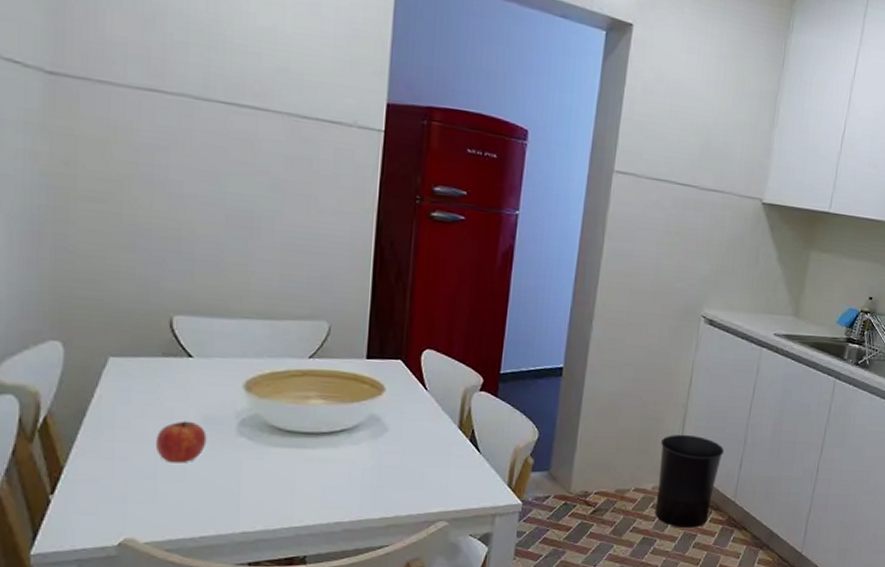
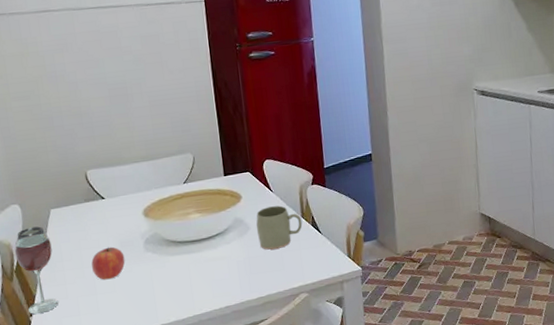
wineglass: none [42,375,101,492] -> present [14,226,59,314]
mug: none [396,408,459,462] -> present [256,205,303,250]
waste bin: present [655,434,725,528] -> none [461,189,517,268]

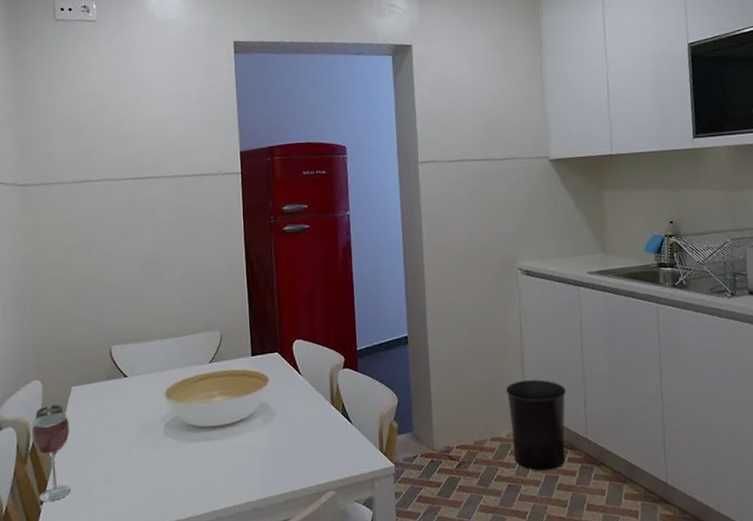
fruit: present [91,246,126,280] -> none [107,429,144,467]
mug: present [256,205,303,250] -> none [282,390,332,440]
waste bin: none [461,189,517,268] -> present [505,379,567,471]

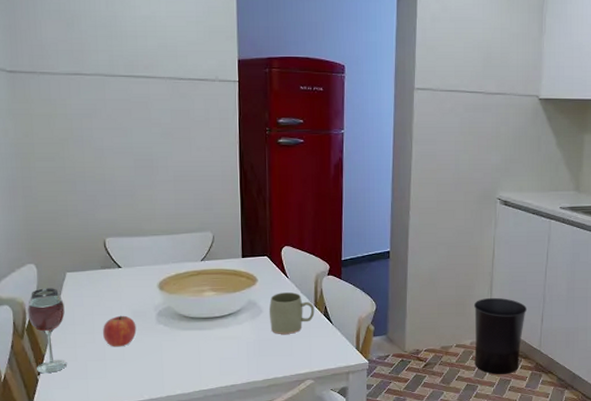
fruit: none [107,429,144,467] -> present [102,315,137,347]
mug: none [282,390,332,440] -> present [268,292,315,334]

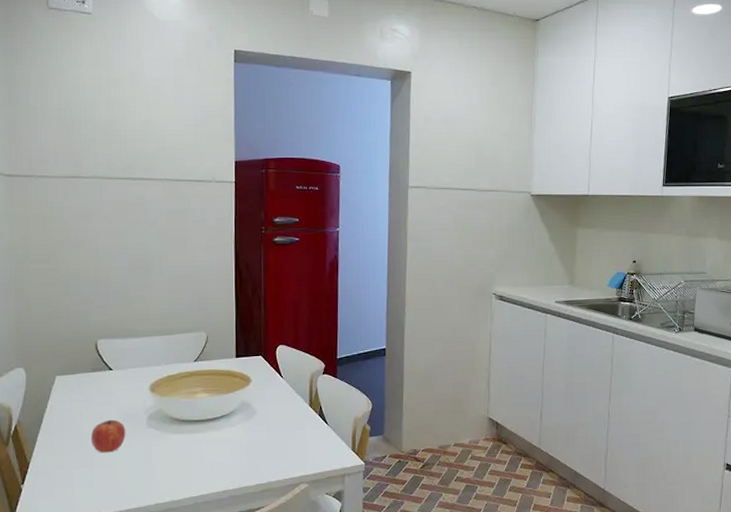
wineglass: present [27,288,67,373] -> none [13,392,52,482]
mug: present [268,292,315,334] -> none [262,392,310,436]
waste bin: present [473,297,528,375] -> none [471,394,526,474]

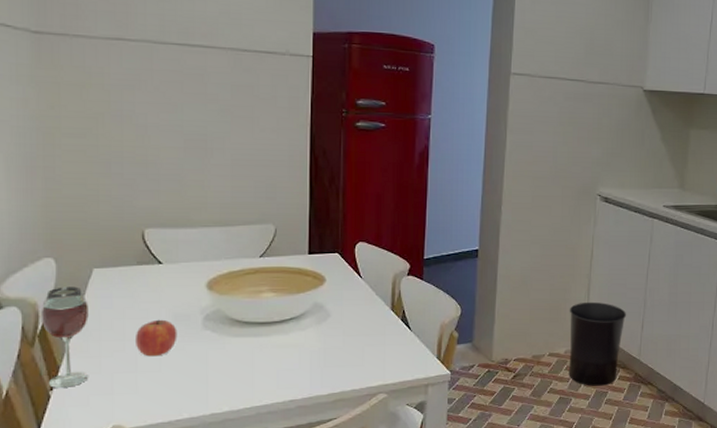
wineglass: none [13,392,52,482] -> present [40,286,89,388]
waste bin: none [471,394,526,474] -> present [569,301,627,386]

